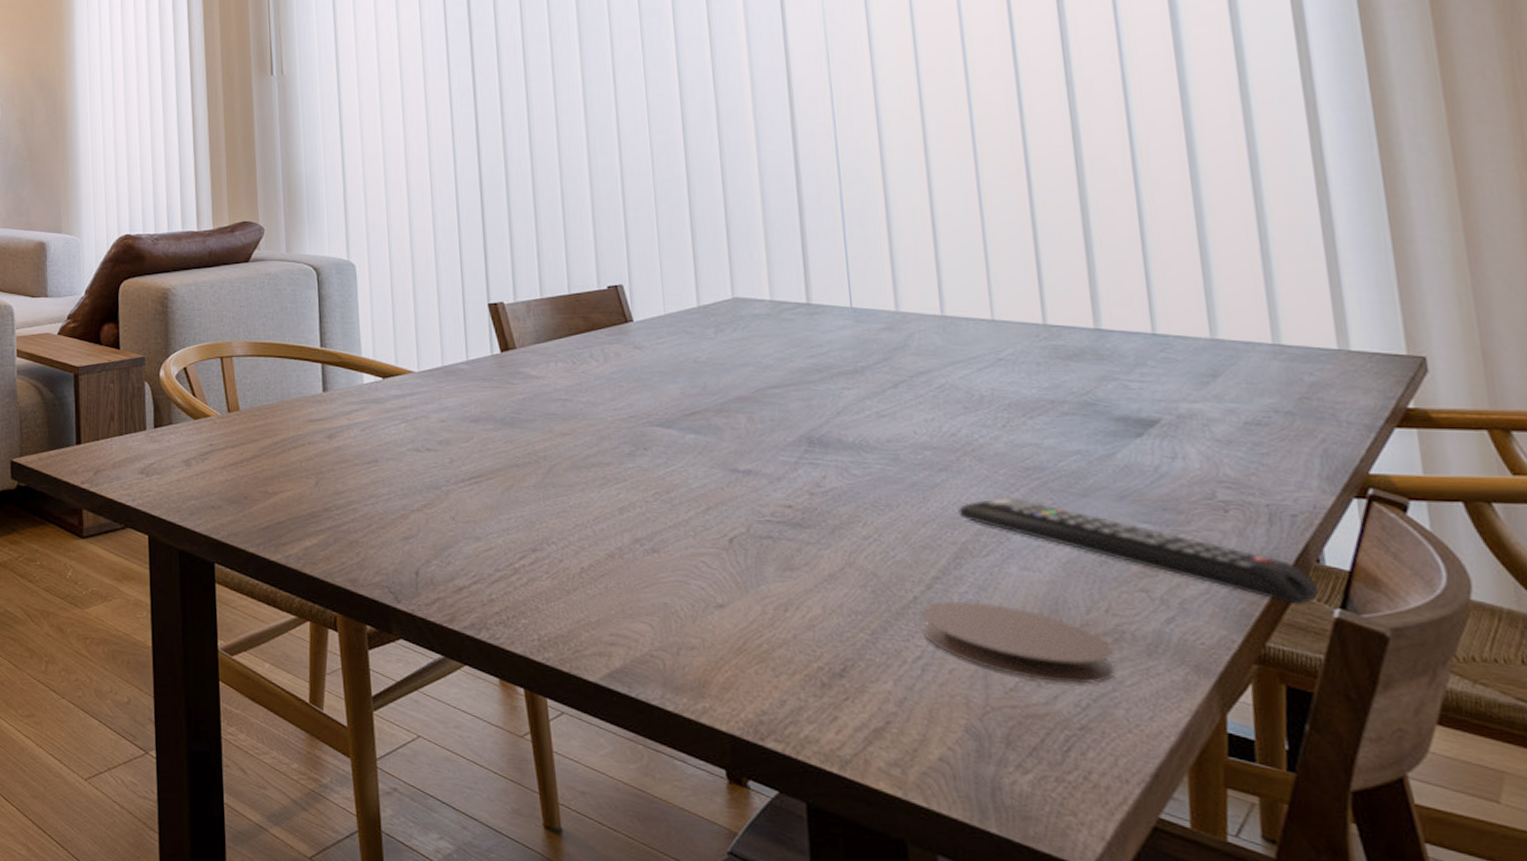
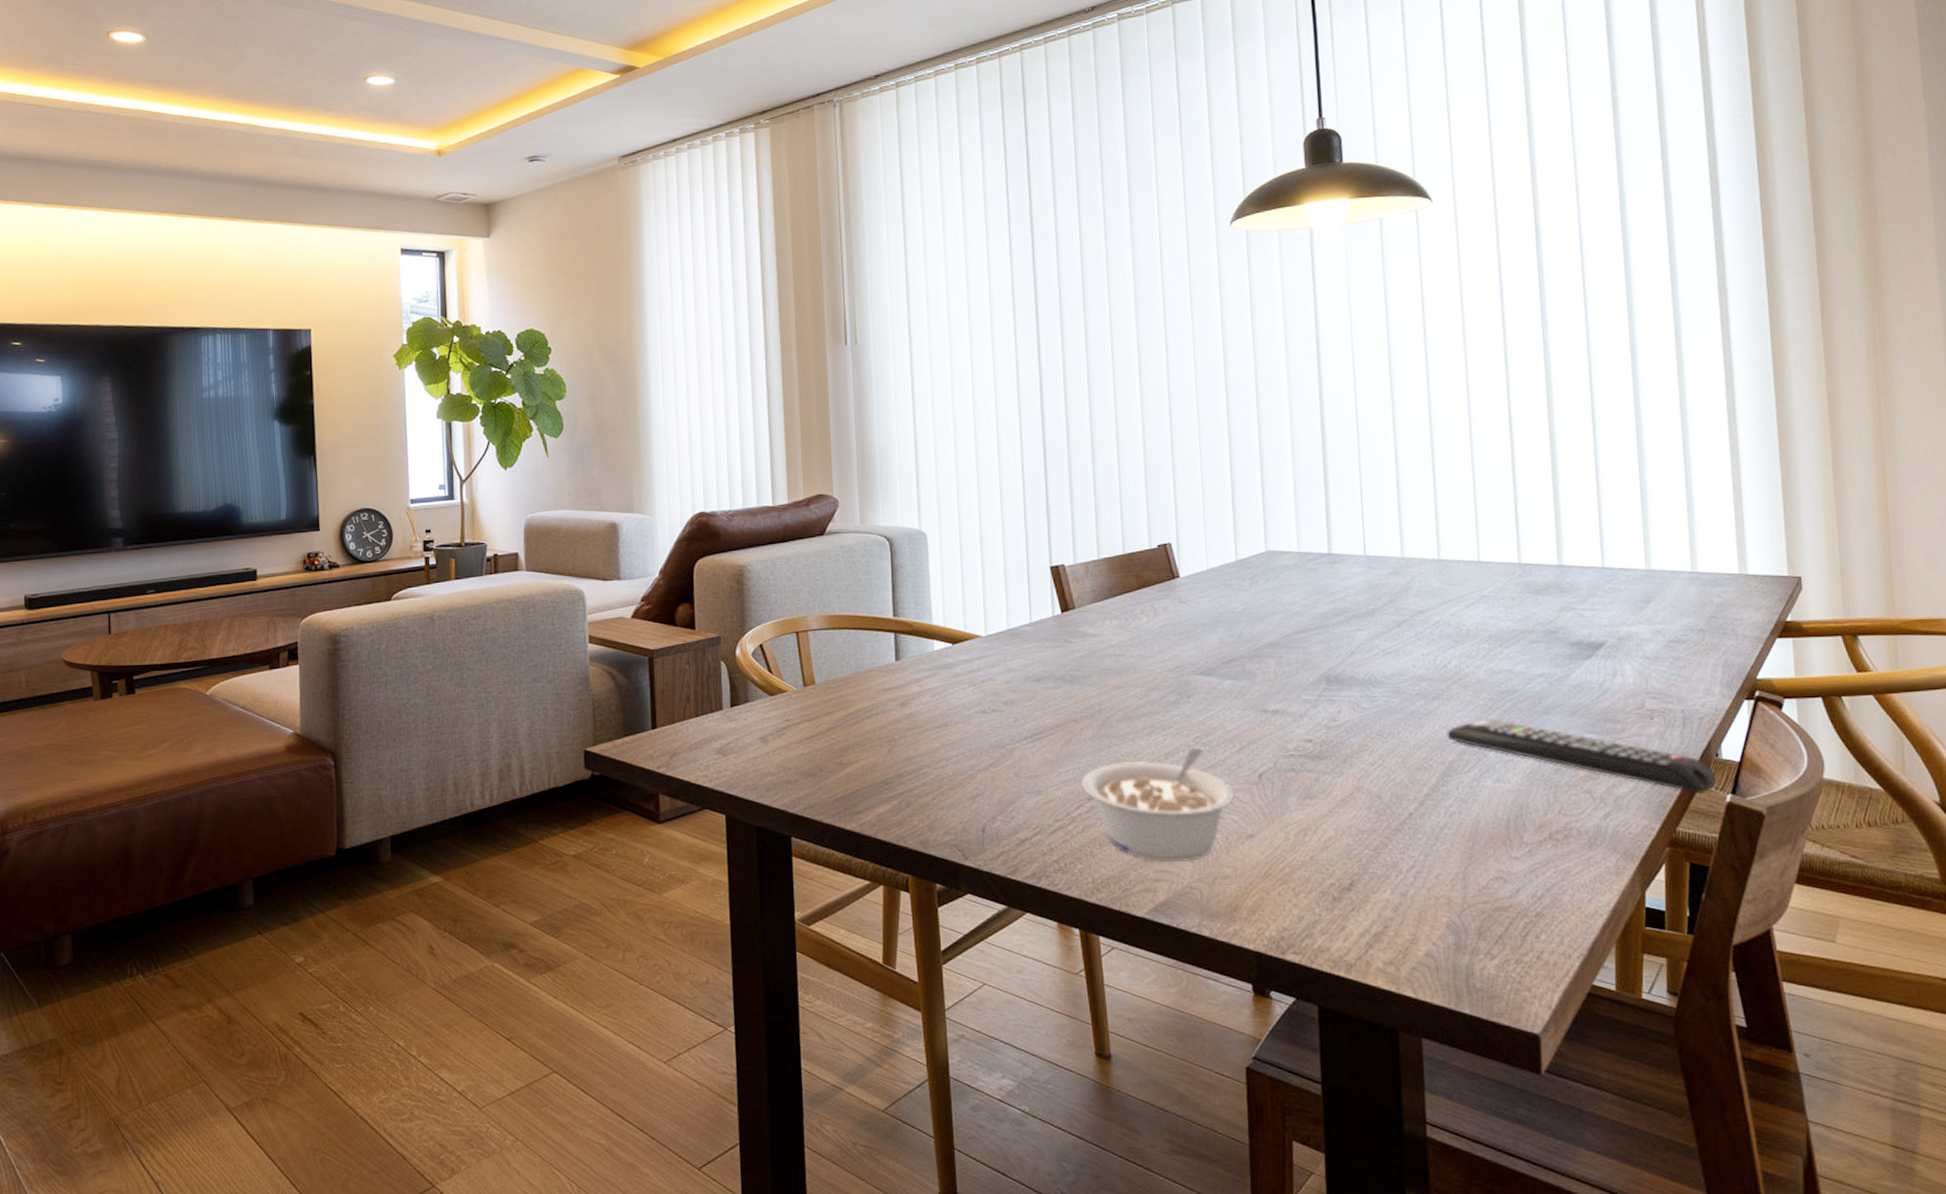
legume: none [524,504,701,627] -> present [1081,747,1235,862]
coaster: present [920,600,1116,684] -> none [1414,813,1565,877]

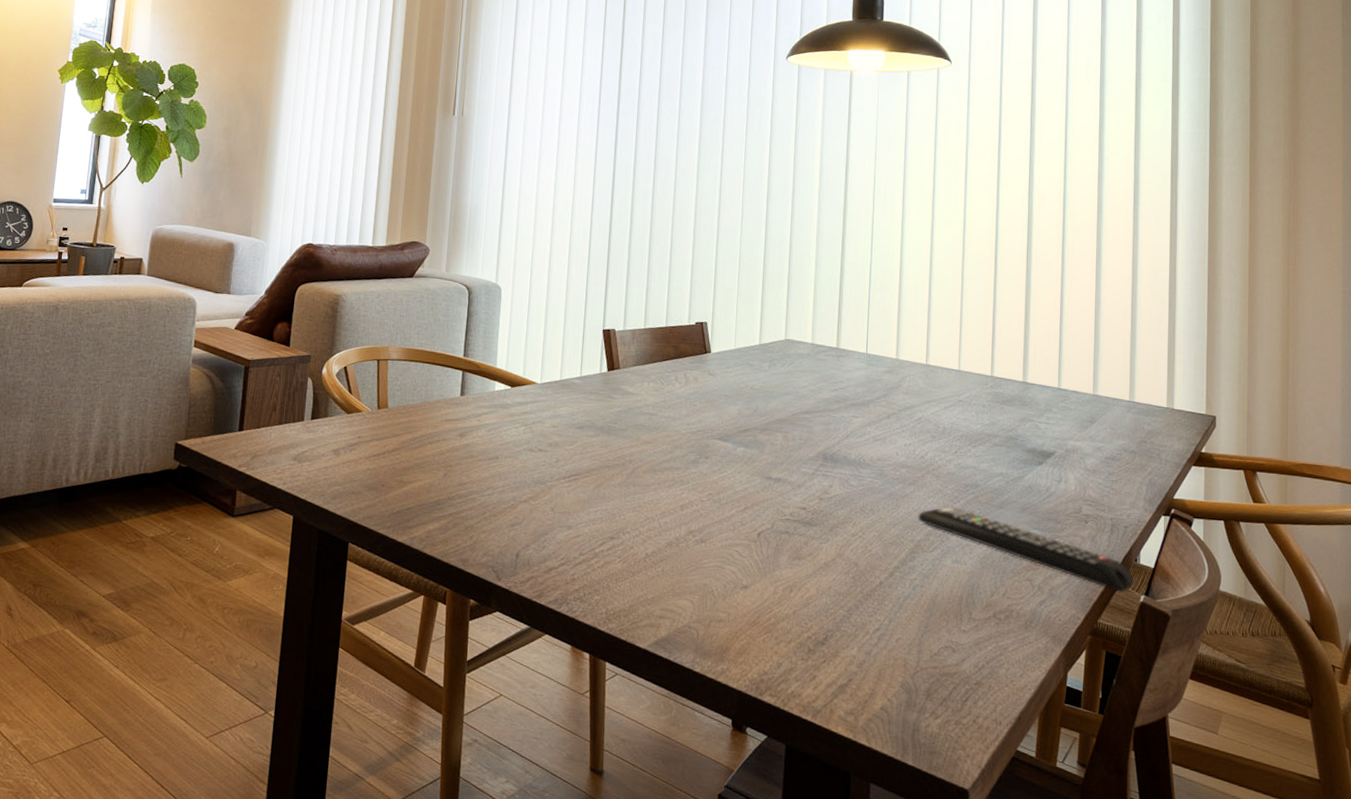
legume: present [1081,747,1235,862] -> none [606,503,736,604]

